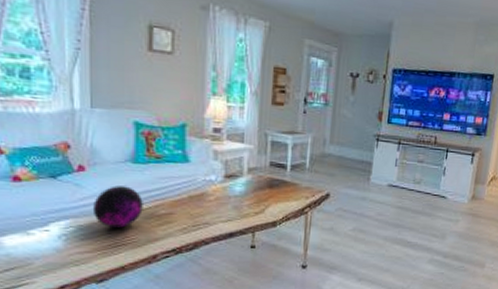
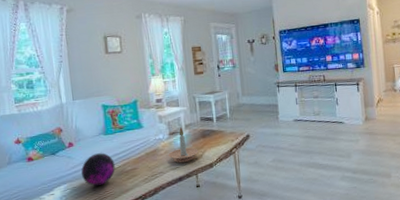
candle holder: none [219,170,261,215] -> present [168,127,199,163]

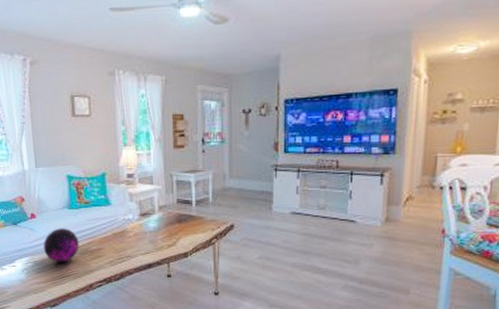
candle holder: present [168,127,199,163] -> none [137,208,172,248]

